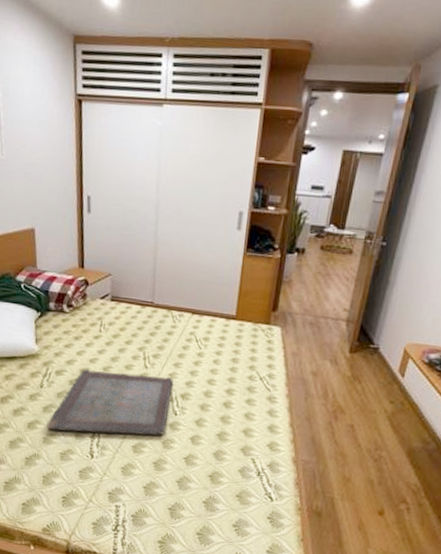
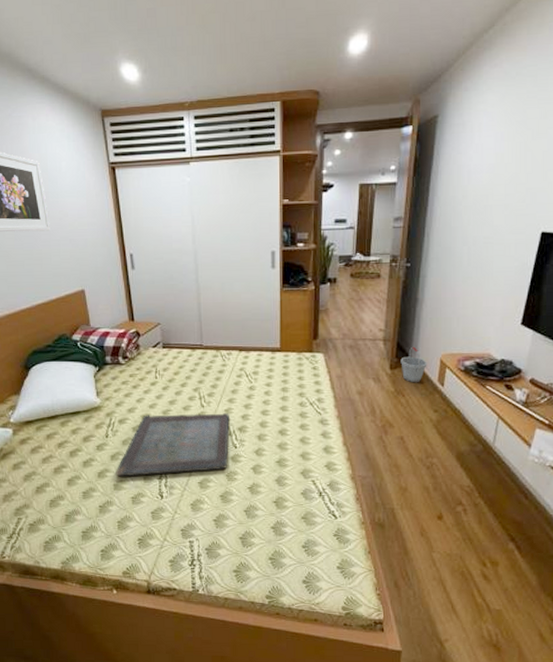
bucket: none [361,331,390,371] -> present [401,346,427,383]

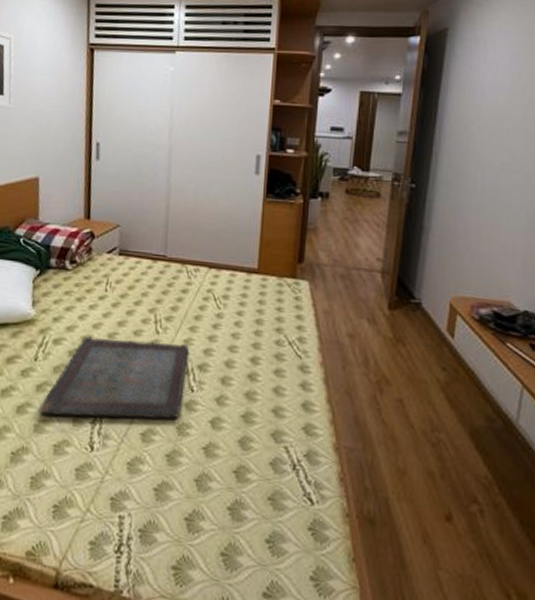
bucket: present [401,346,427,383] -> none [401,283,434,331]

